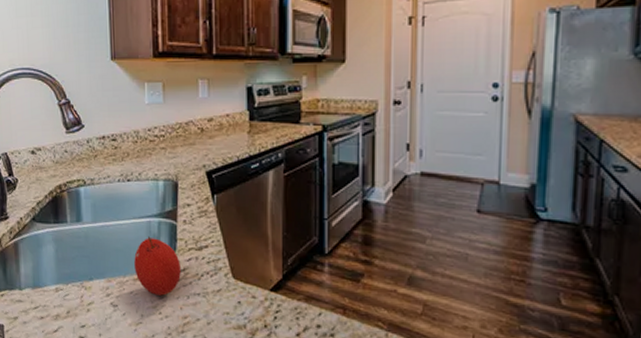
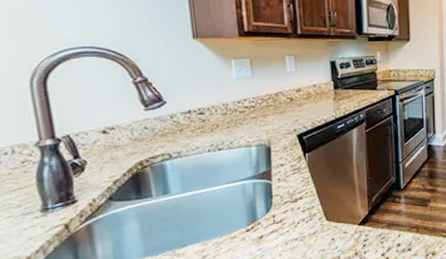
fruit: present [134,236,181,296] -> none [230,197,278,248]

